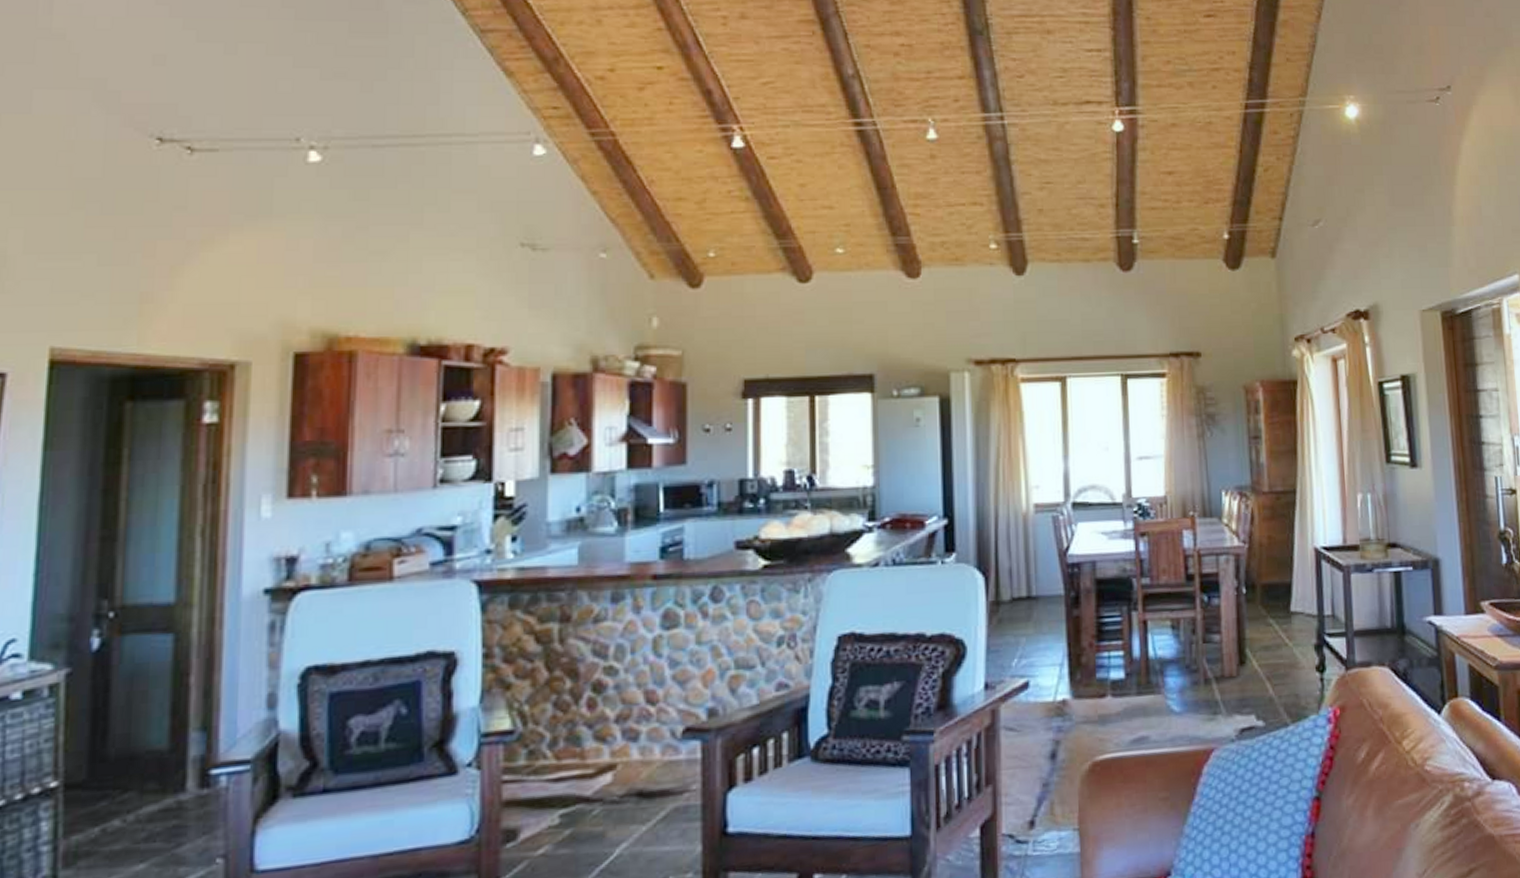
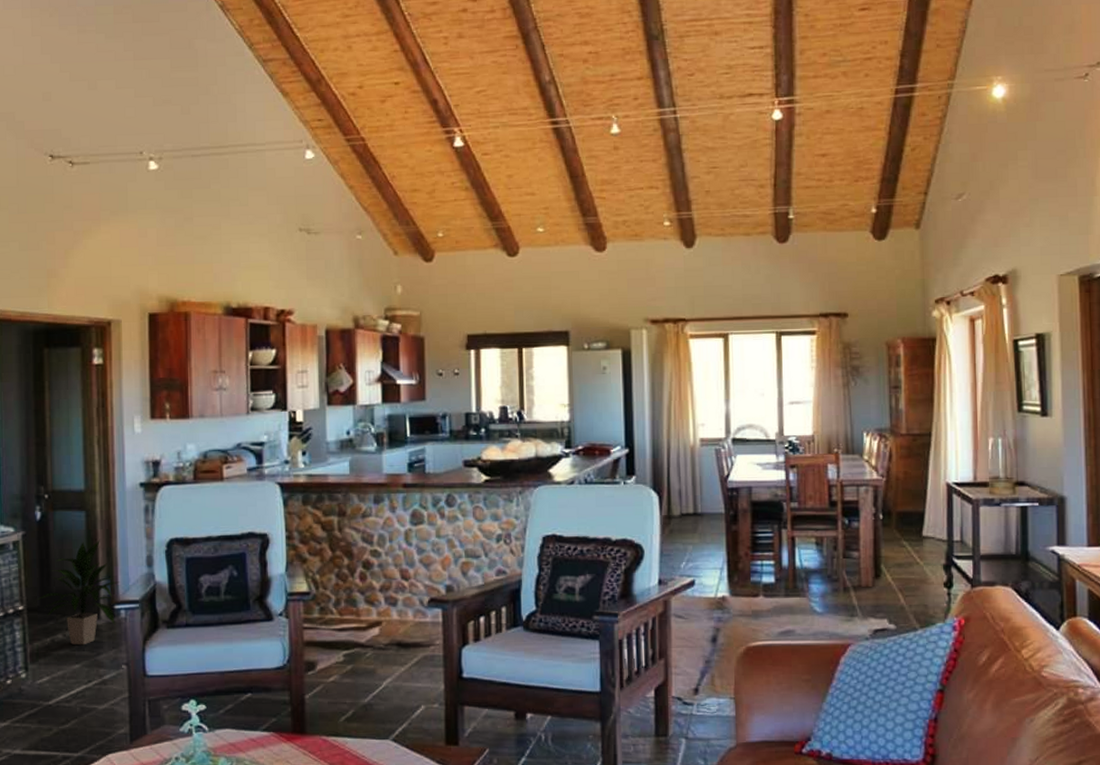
indoor plant: none [83,674,222,834] -> present [37,540,120,646]

